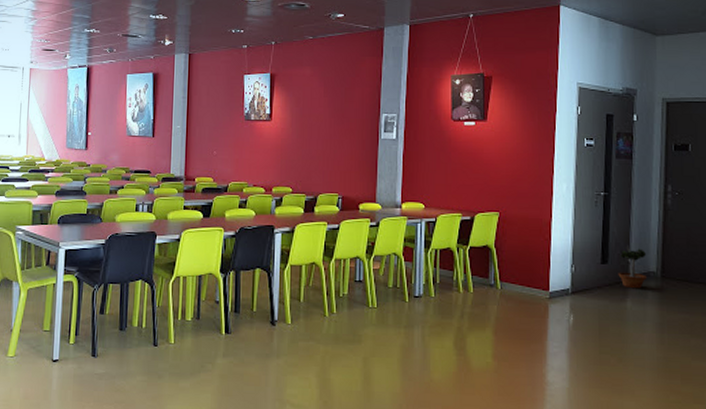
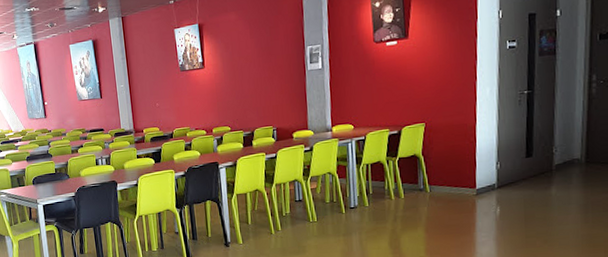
potted tree: present [618,245,647,289] -> none [543,137,571,177]

